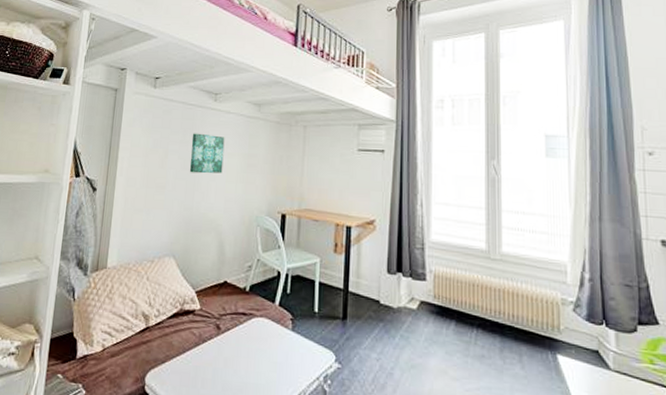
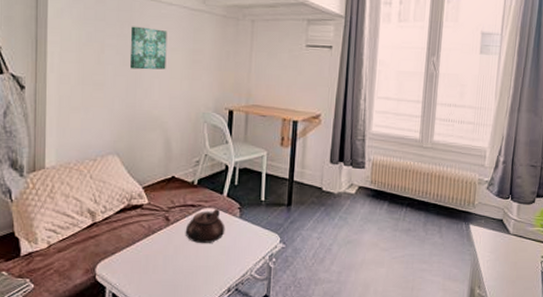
teapot: none [235,318,277,358] -> present [185,208,225,244]

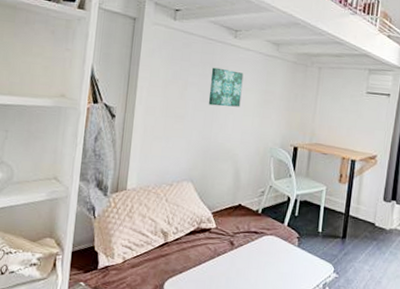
teapot: present [185,208,225,244] -> none [247,236,284,269]

